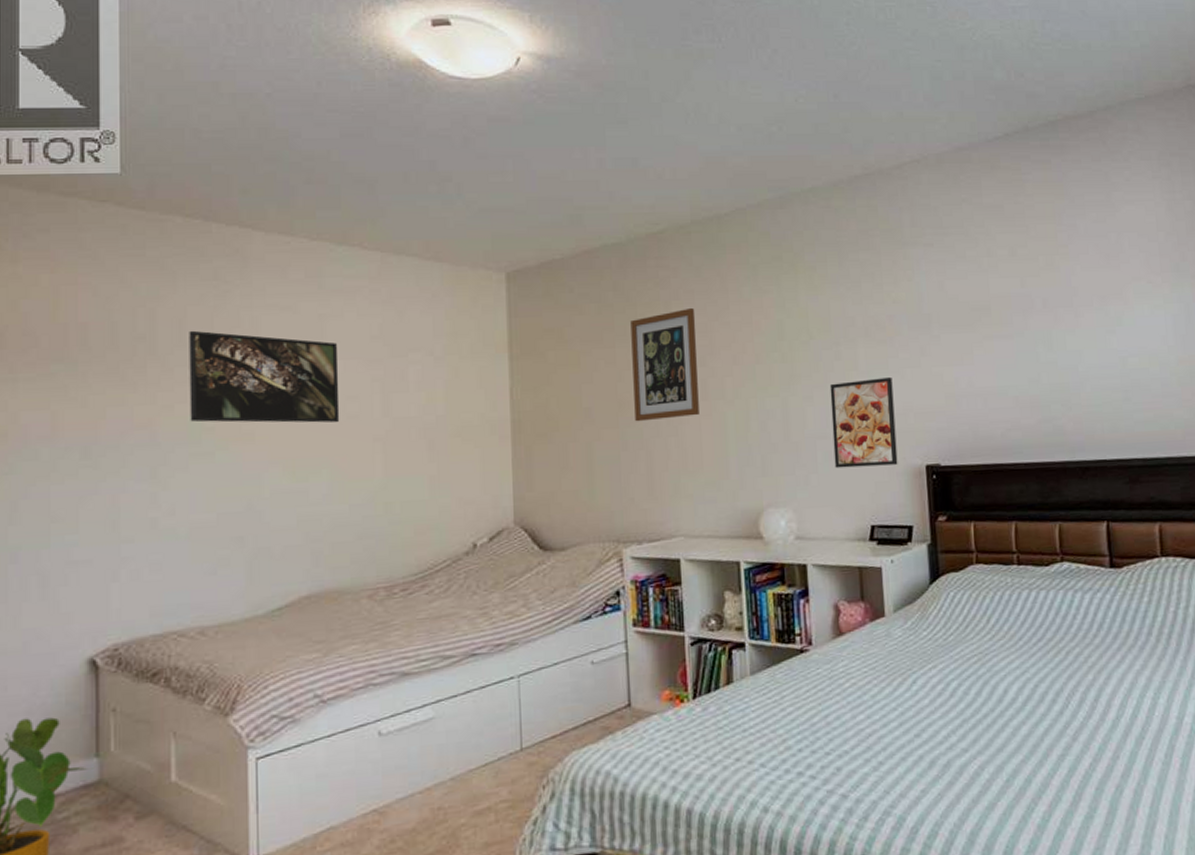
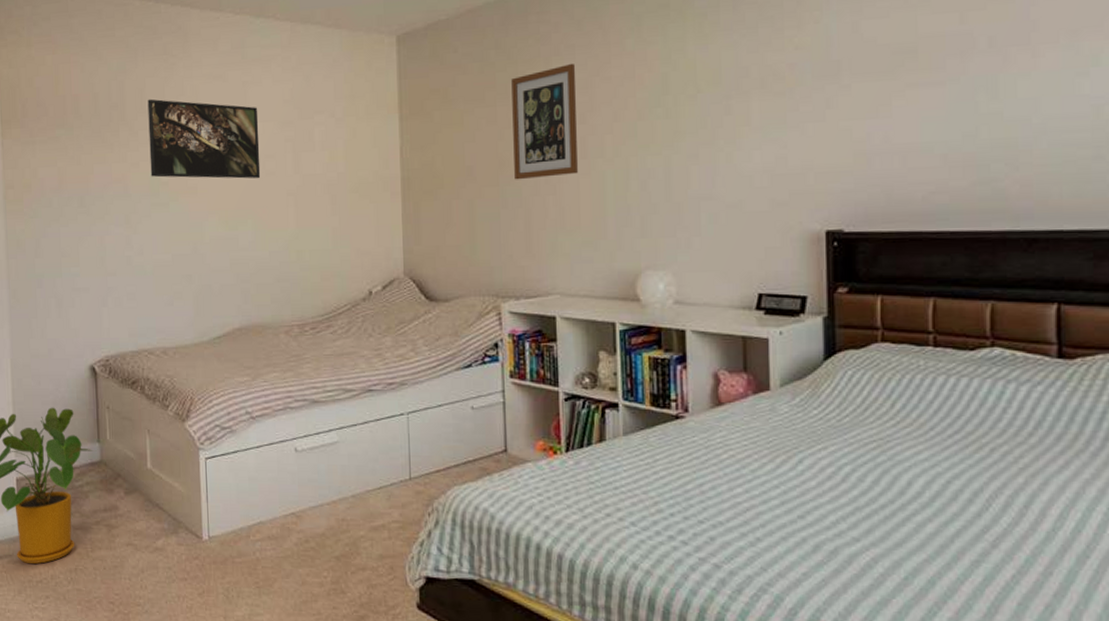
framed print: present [829,376,898,468] -> none [717,132,793,232]

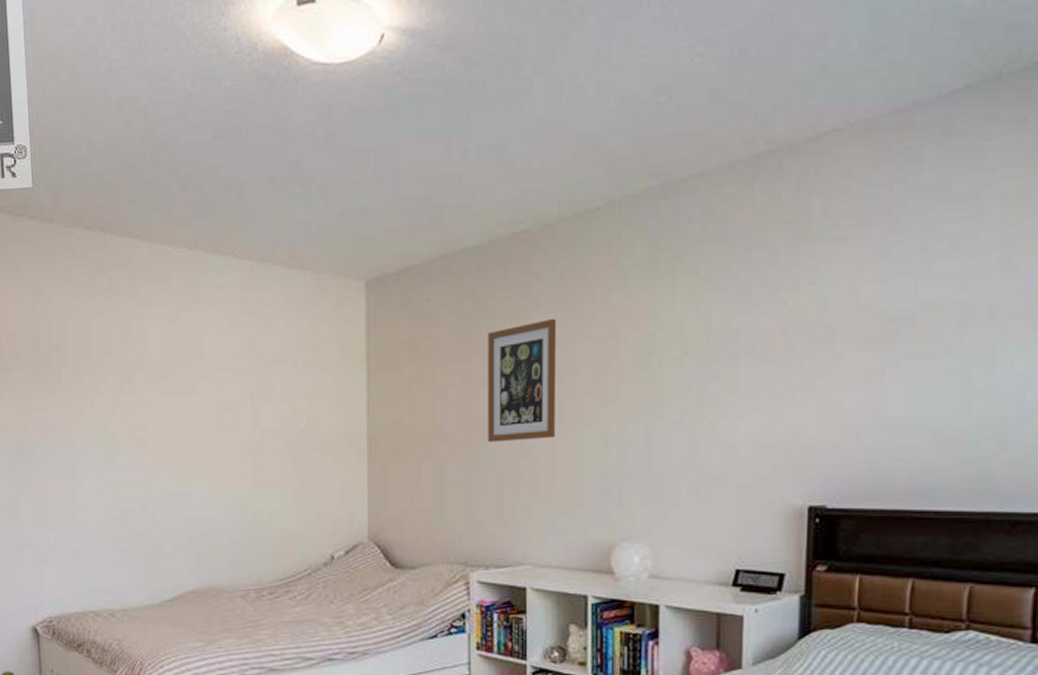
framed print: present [147,99,261,179] -> none [92,340,216,432]

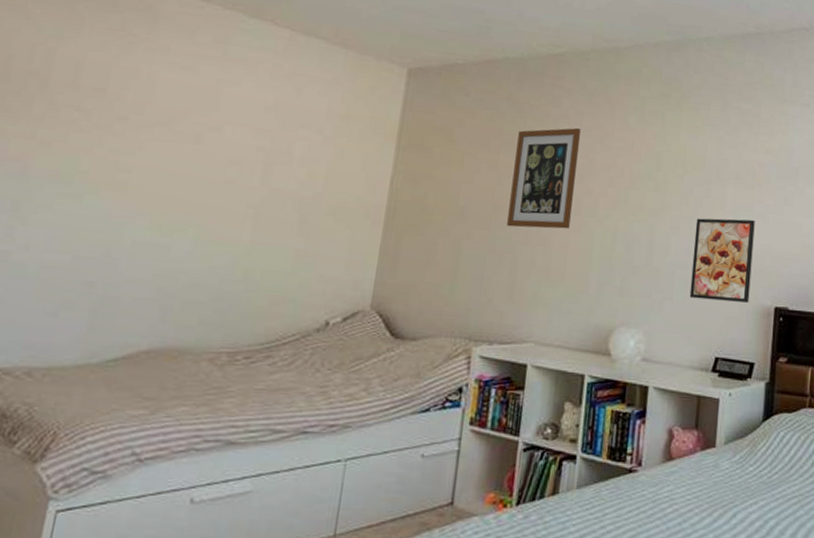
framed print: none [700,401,778,504] -> present [689,218,755,303]

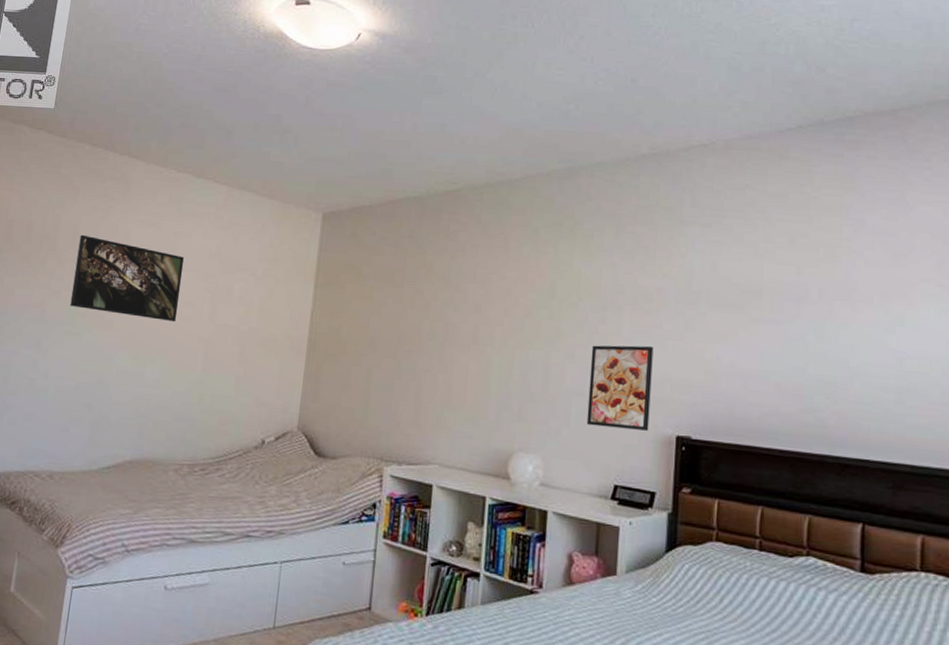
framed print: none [65,74,231,185] -> present [69,234,185,322]
wall art: present [507,127,580,229] -> none [411,259,476,358]

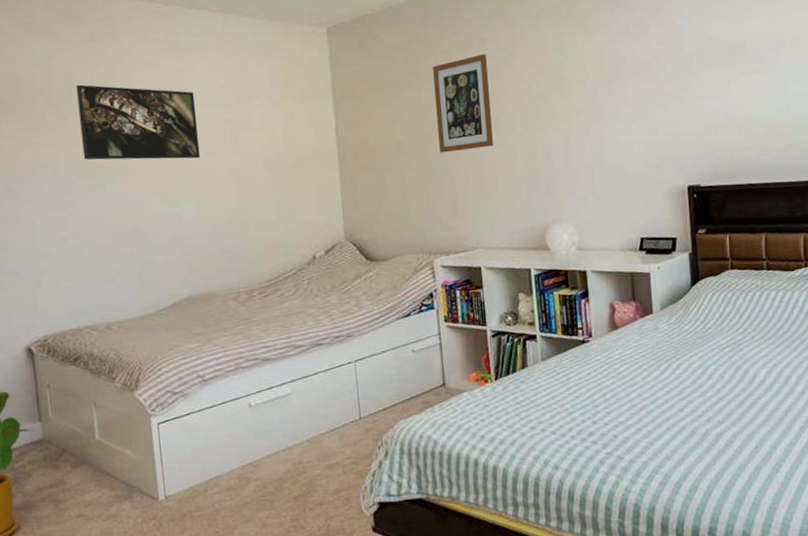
wall art: none [411,259,476,358] -> present [433,53,493,153]
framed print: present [586,345,654,431] -> none [604,109,664,190]

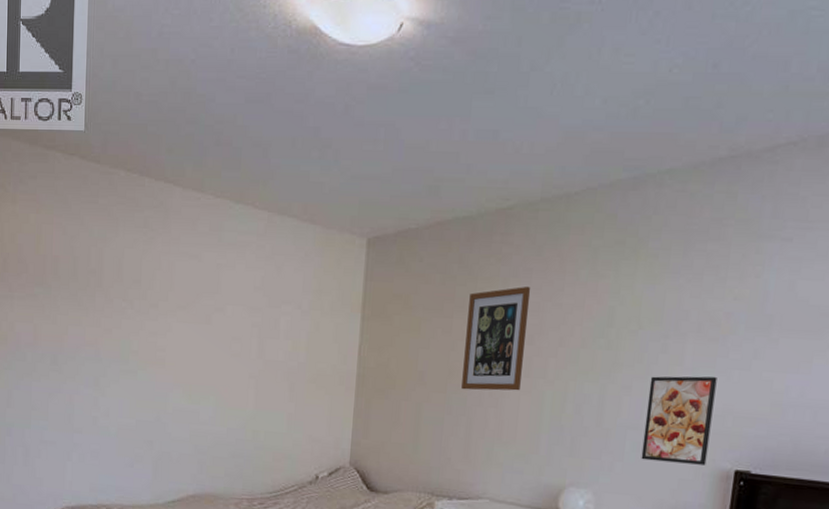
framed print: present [76,84,201,160] -> none [122,269,229,359]
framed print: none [604,109,664,190] -> present [641,376,717,465]

